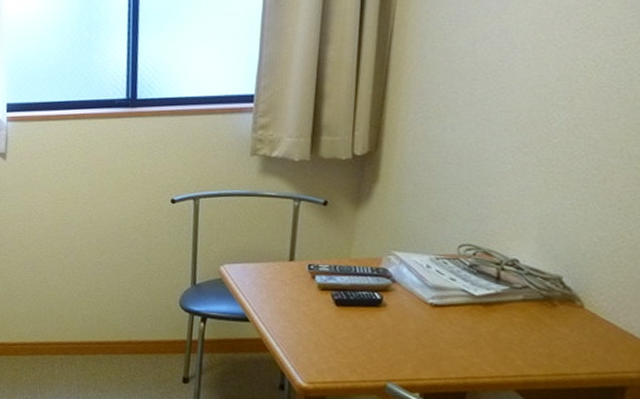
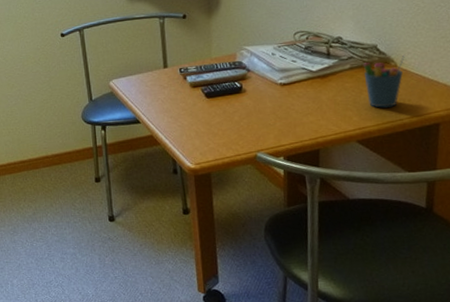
pen holder: none [538,294,596,356] -> present [363,54,405,108]

